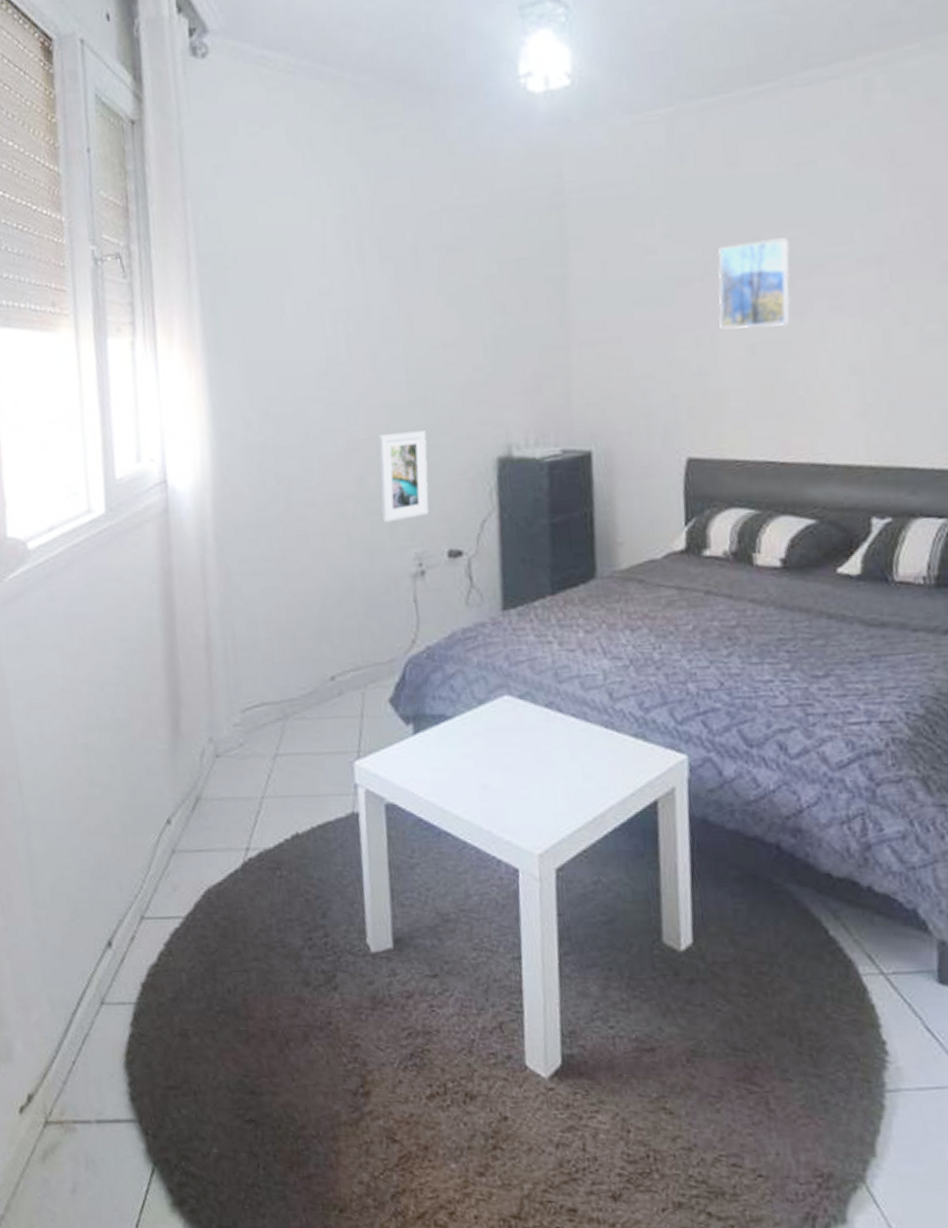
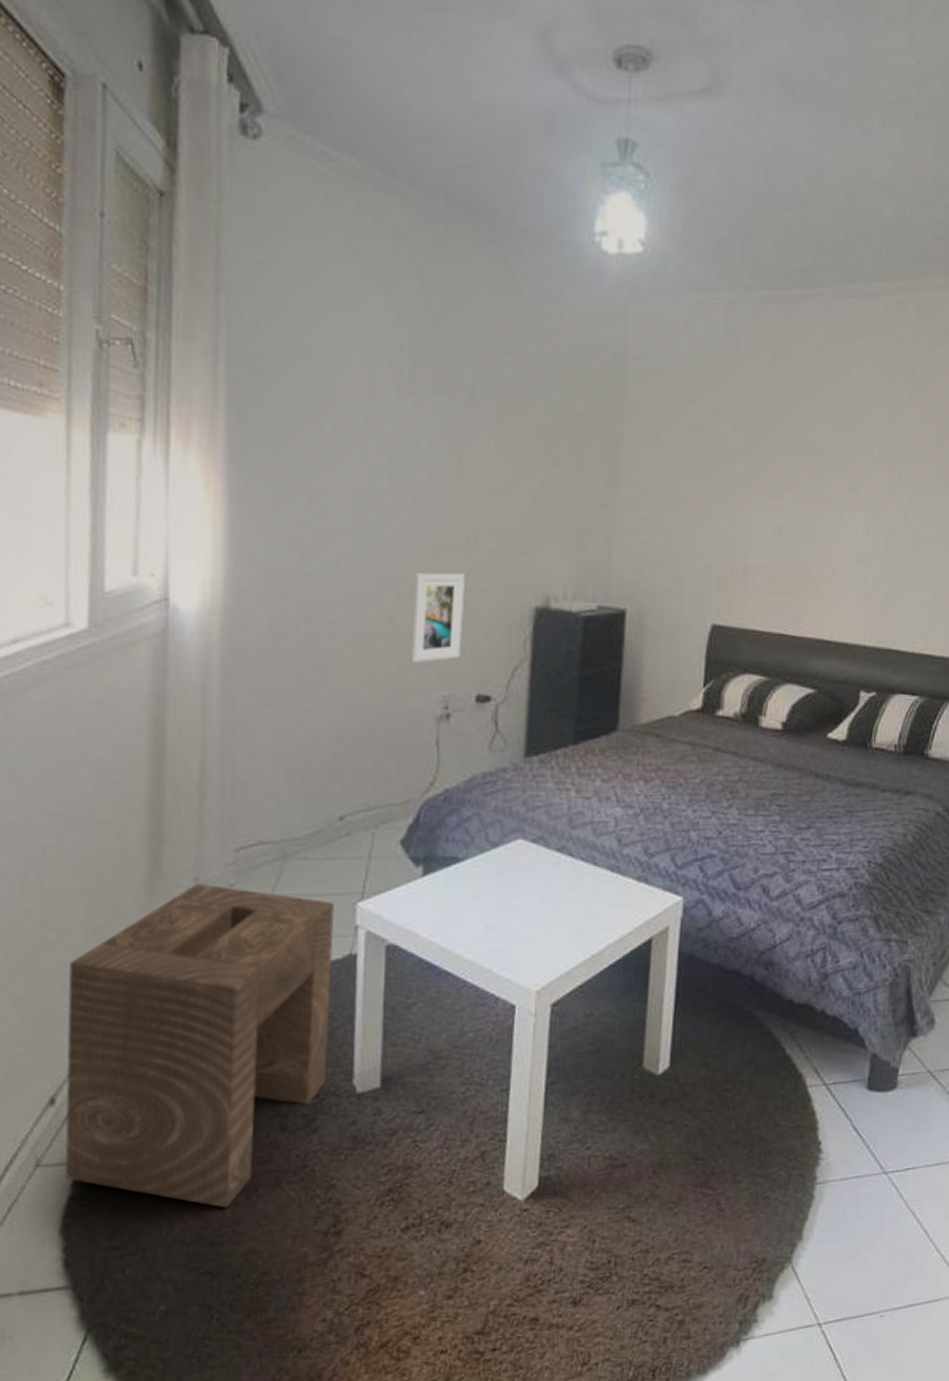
stool: none [113,743,342,1058] -> present [65,884,334,1208]
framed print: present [718,238,791,329] -> none [753,432,820,514]

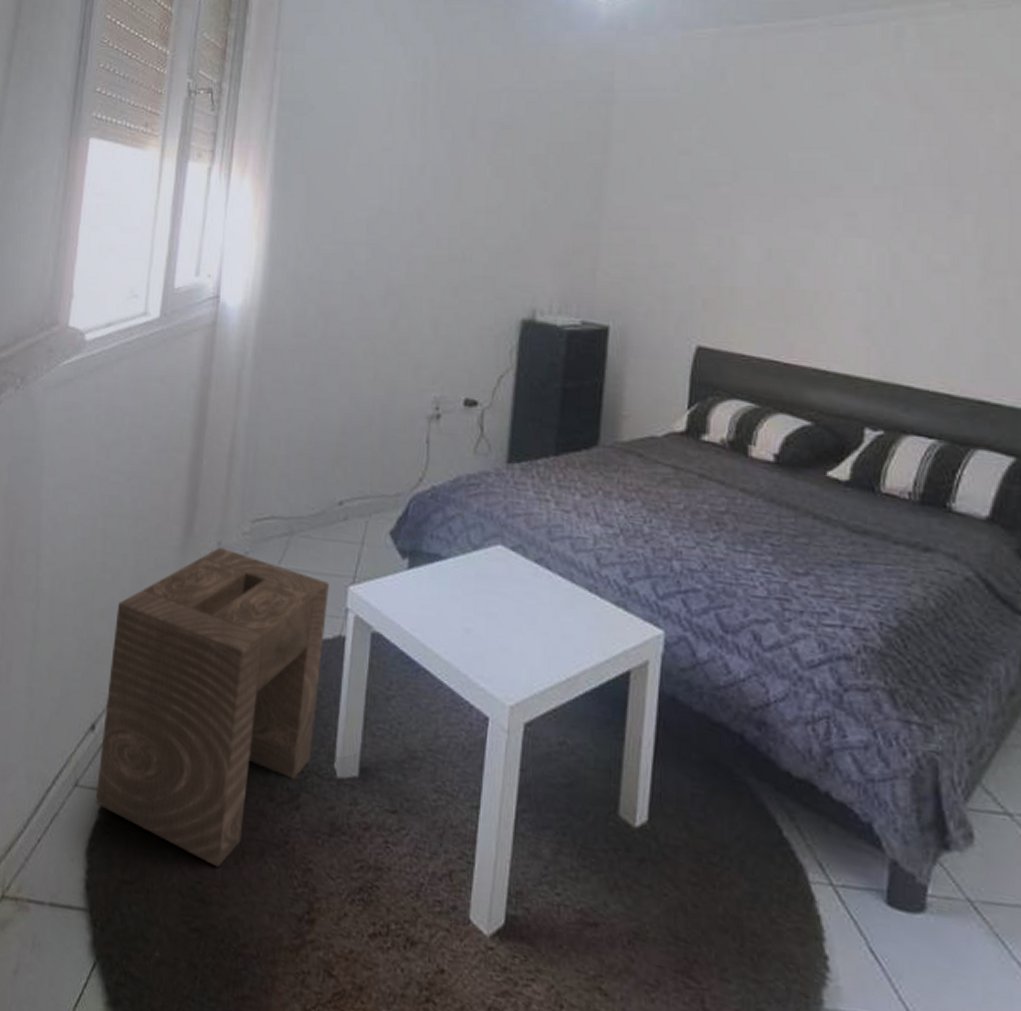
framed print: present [409,573,465,663] -> none [407,283,459,365]

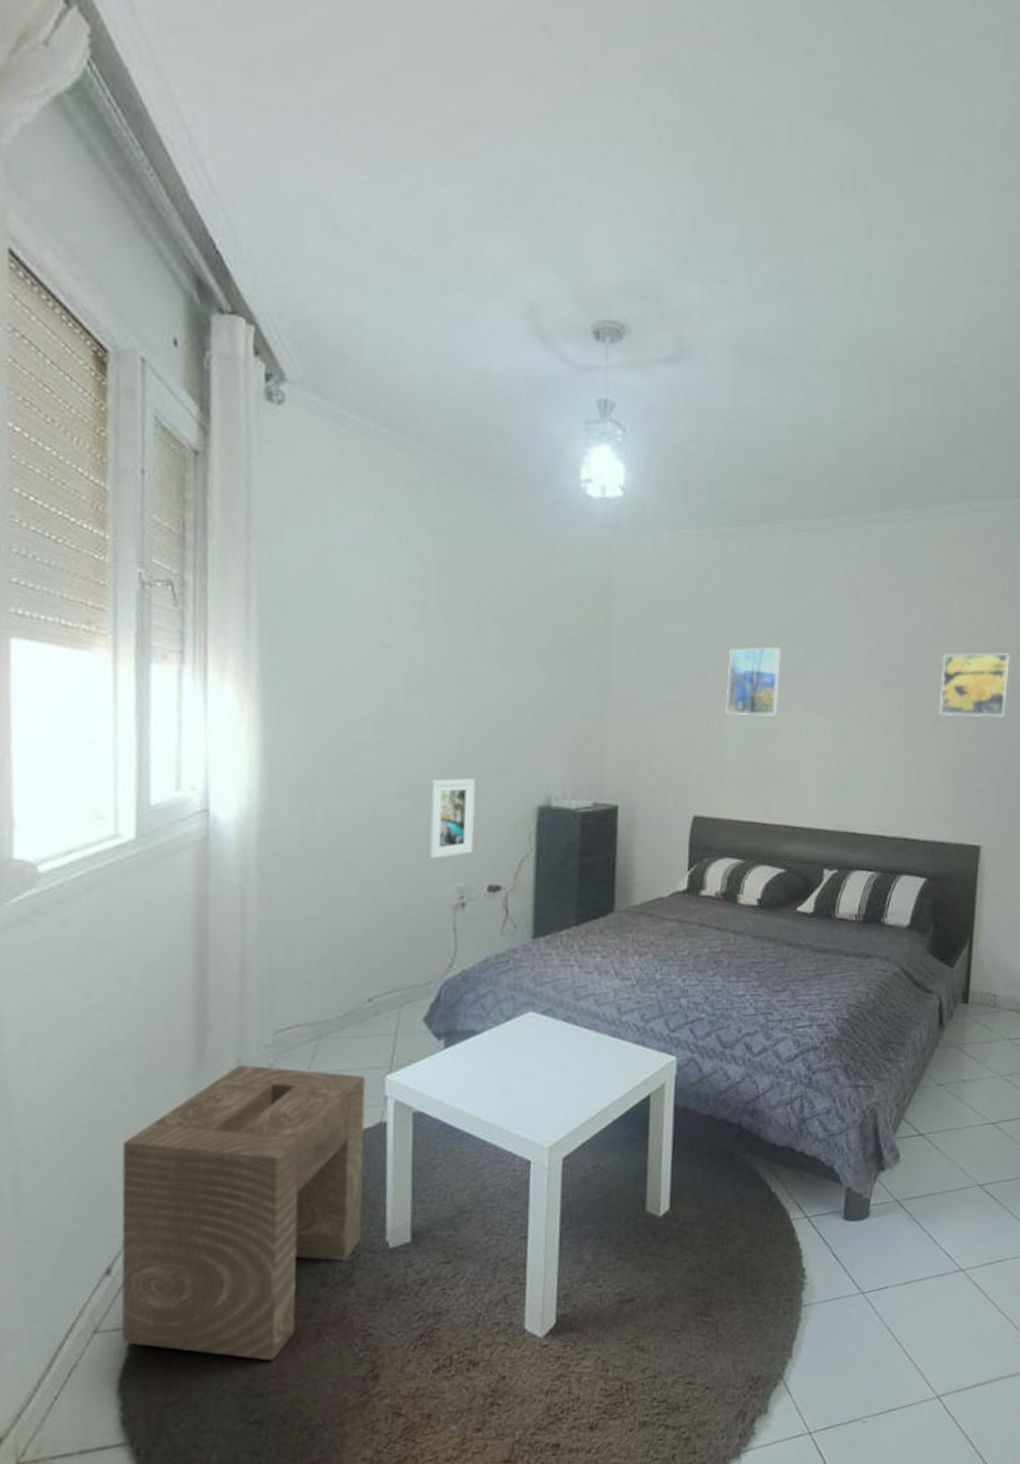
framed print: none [407,283,459,365] -> present [427,779,475,859]
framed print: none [741,157,812,238] -> present [726,647,781,717]

